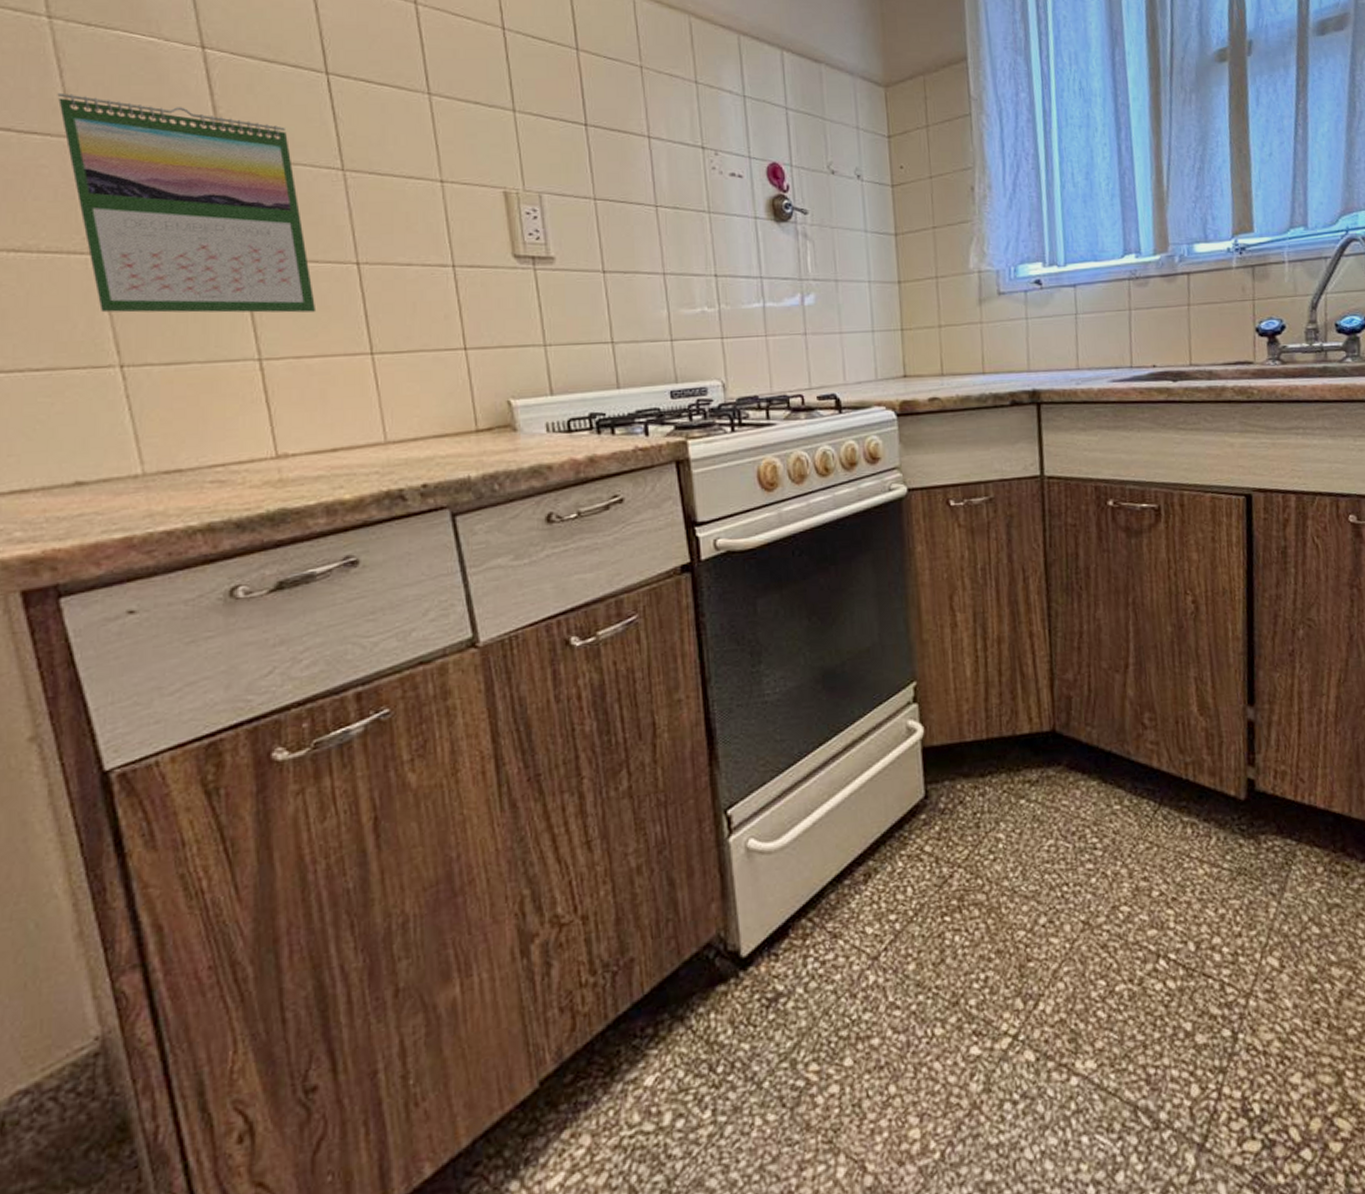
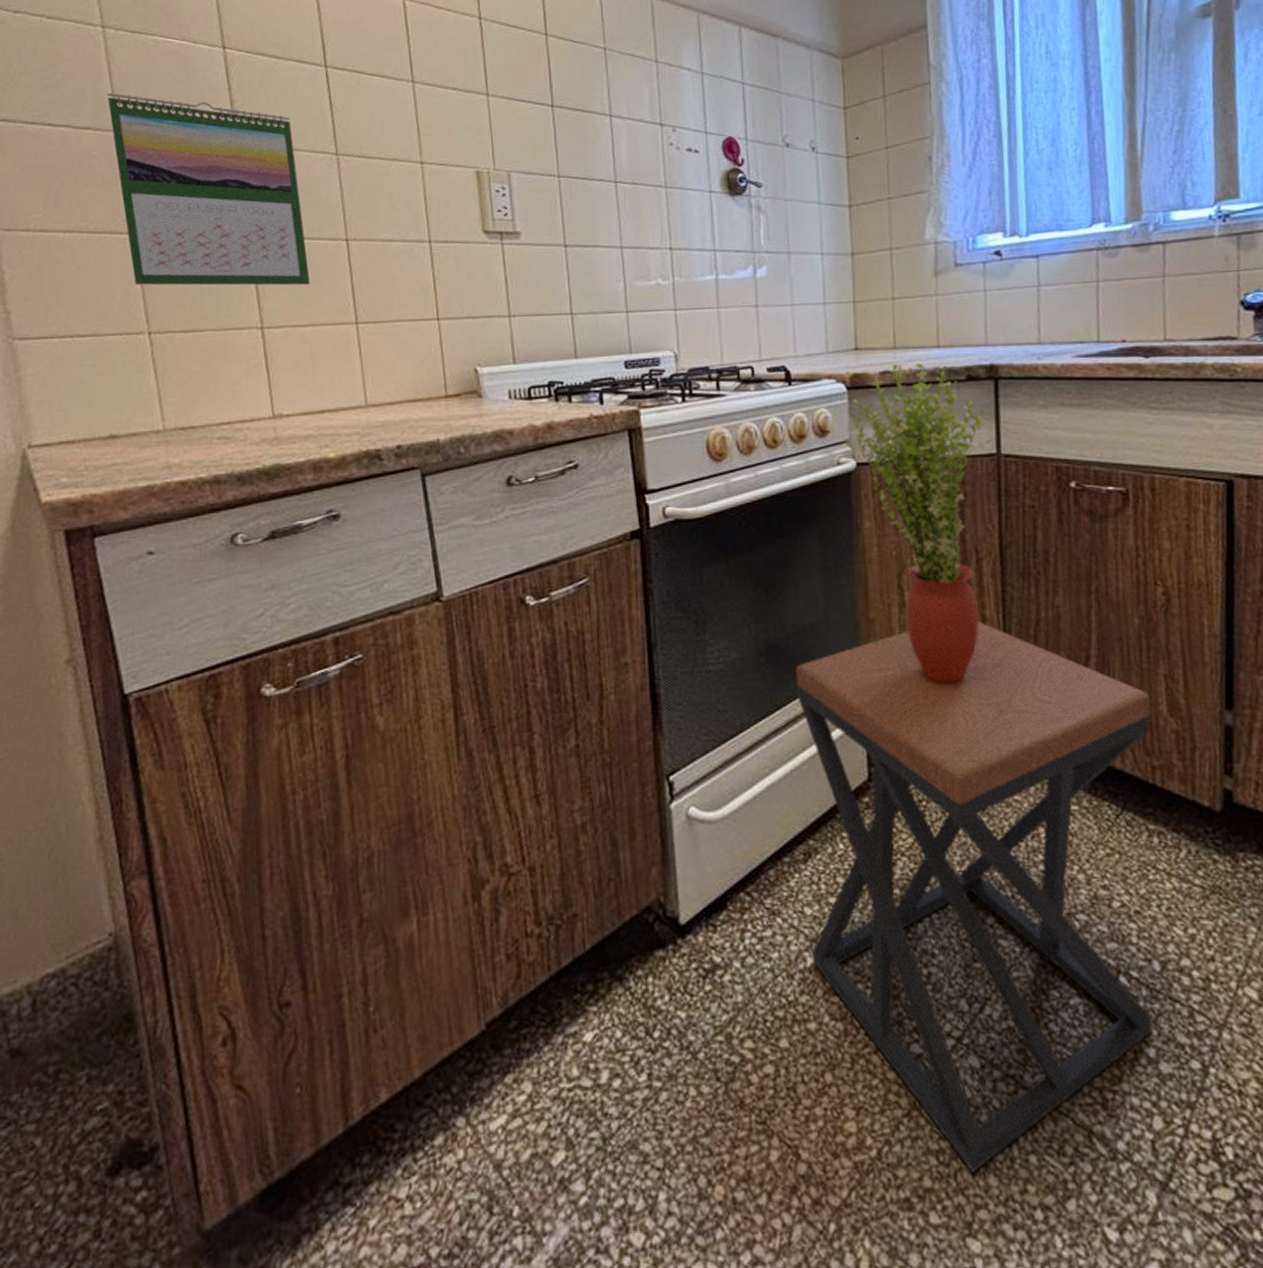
stool: none [852,637,1189,1161] -> present [796,621,1153,1173]
potted plant: none [902,390,1030,698] -> present [852,363,986,682]

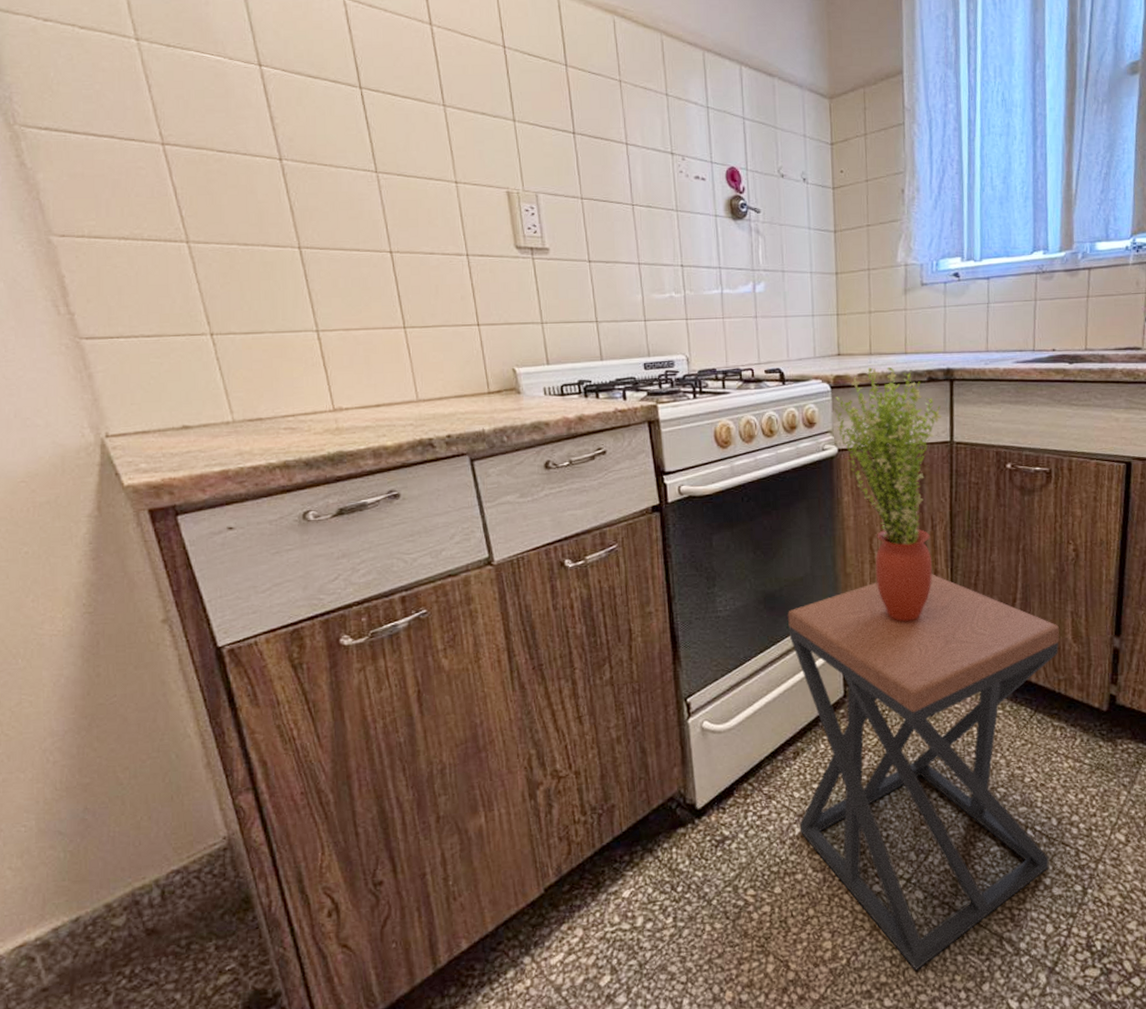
calendar: present [107,92,311,286] -> none [148,105,360,293]

